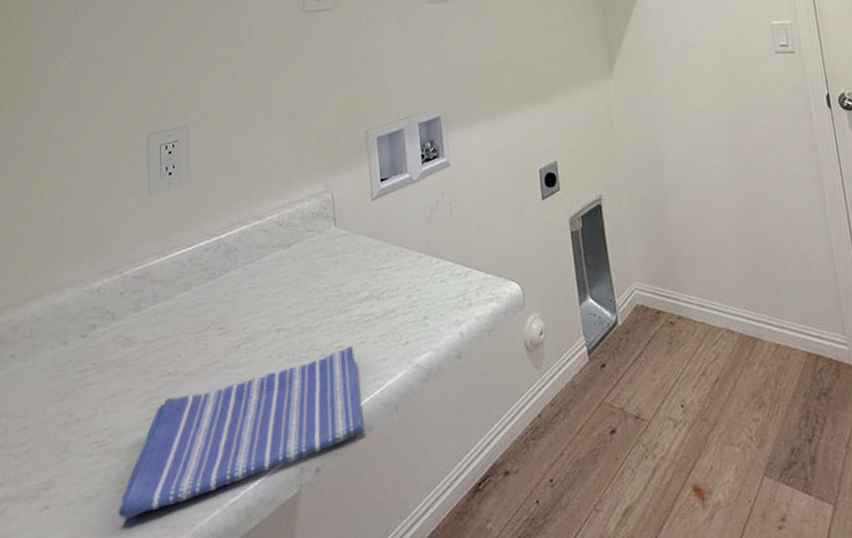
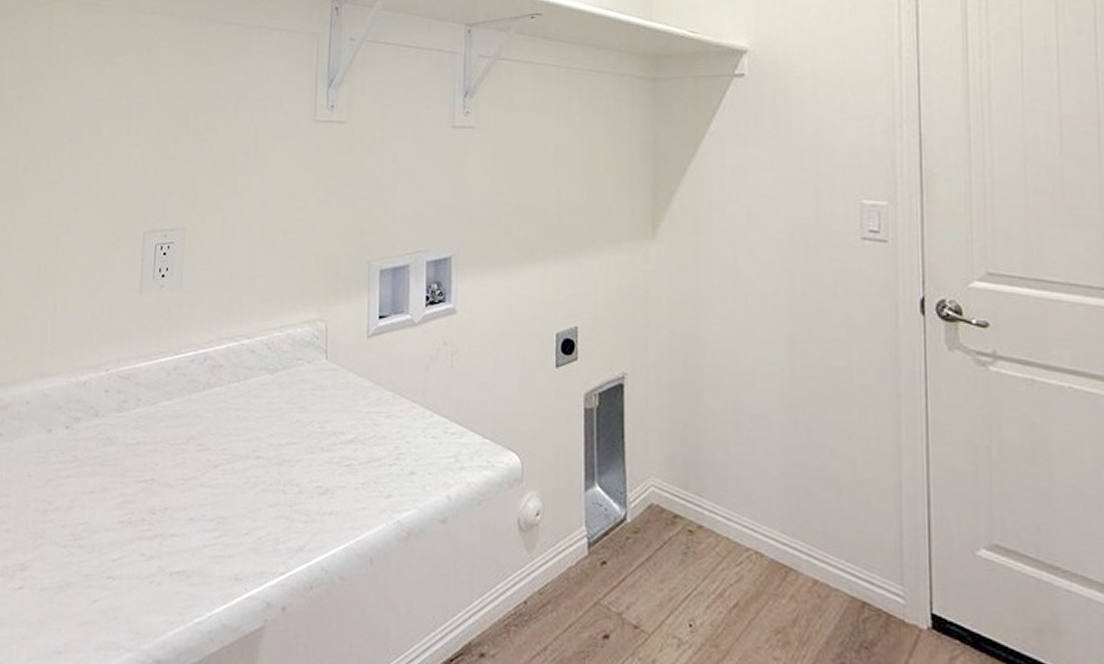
dish towel: present [118,345,364,519] -> none [87,487,335,616]

